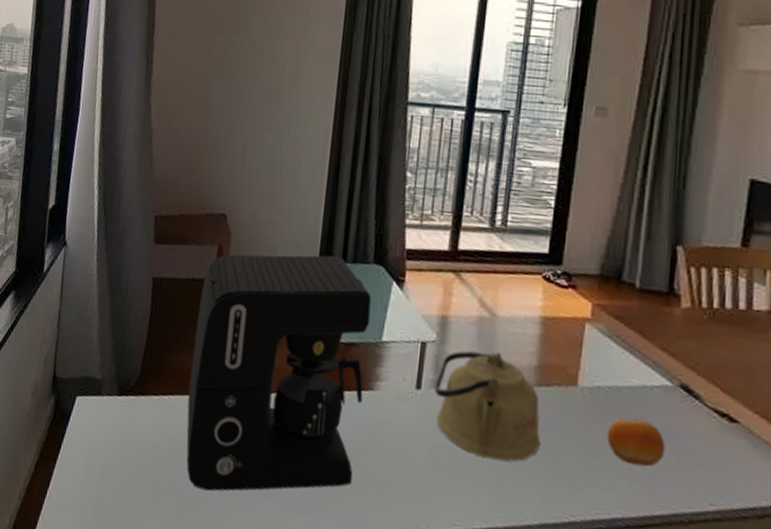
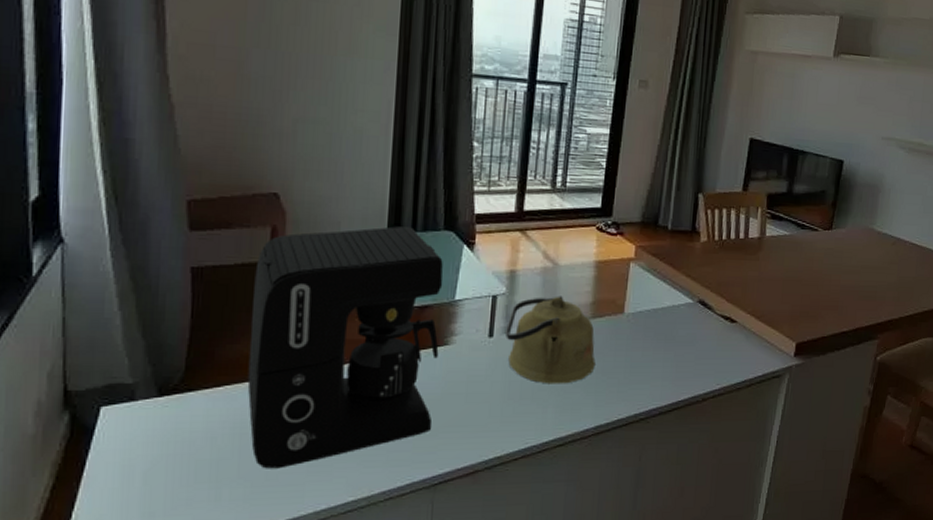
fruit: present [607,417,666,467] -> none [646,331,688,367]

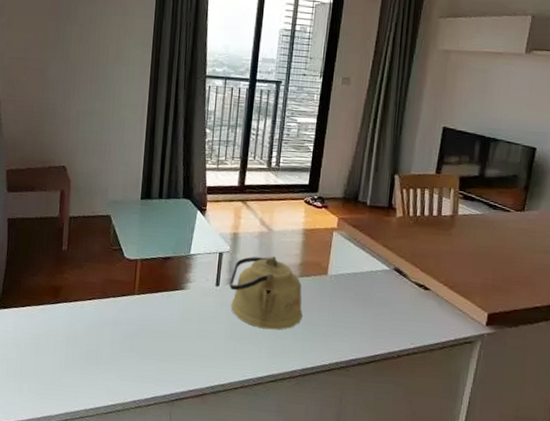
coffee maker: present [247,226,443,469] -> none [42,194,182,373]

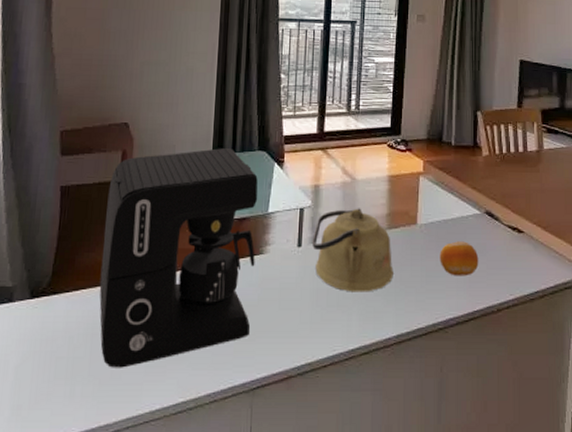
coffee maker: none [42,194,182,373] -> present [99,148,258,368]
fruit: none [346,293,384,324] -> present [440,241,479,276]

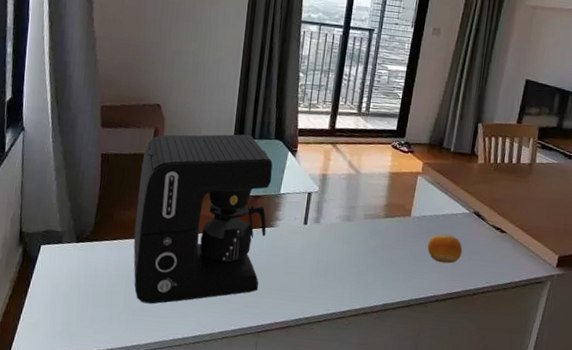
kettle: present [311,208,393,292] -> none [316,197,386,268]

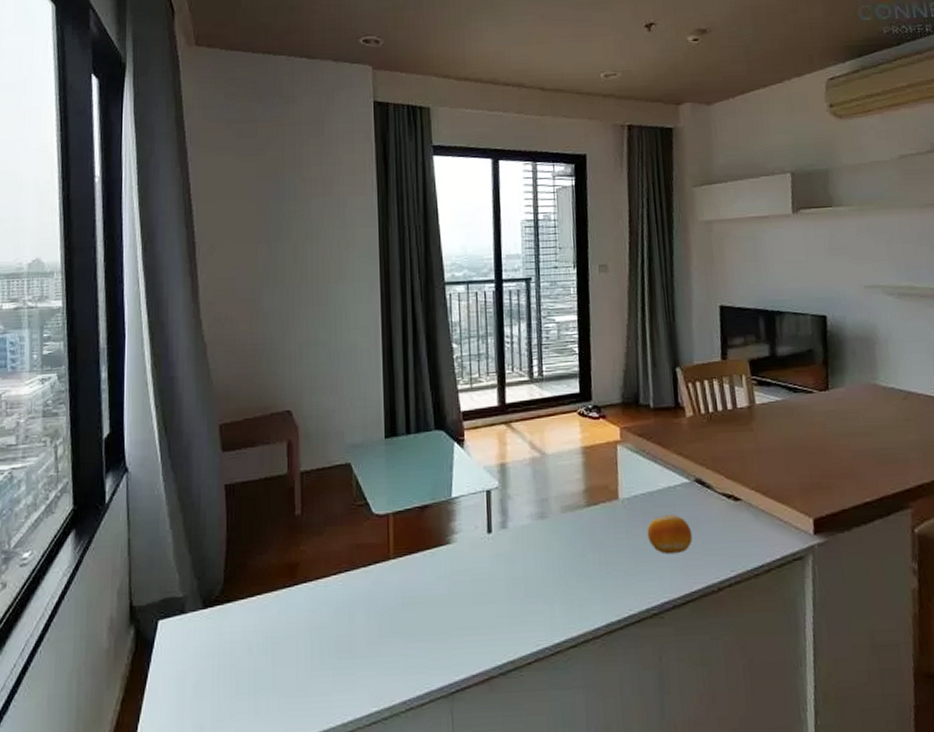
coffee maker: present [133,134,273,304] -> none [275,430,443,679]

